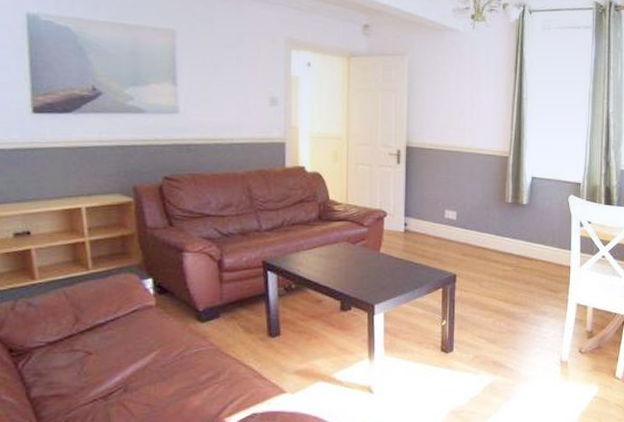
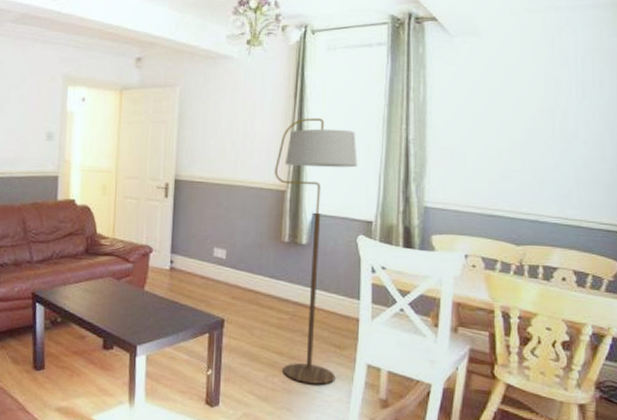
floor lamp: none [499,91,568,324] -> present [275,118,357,384]

